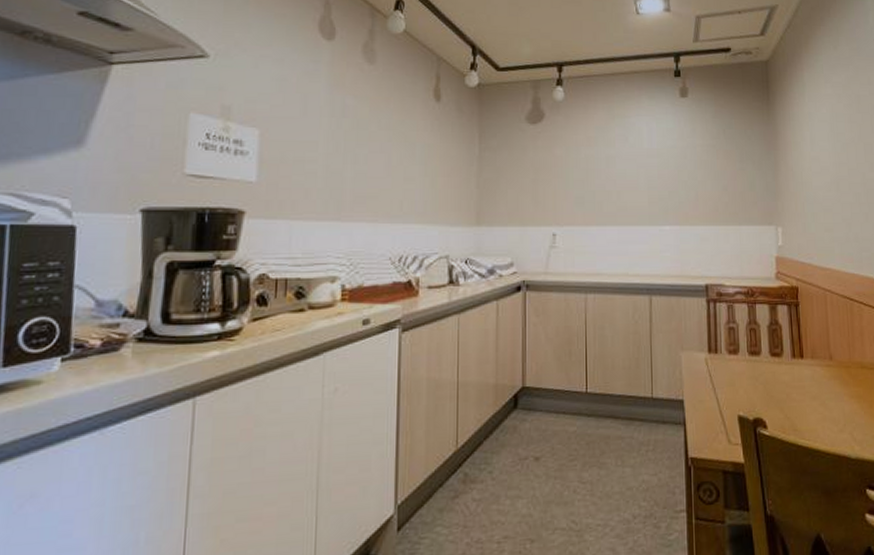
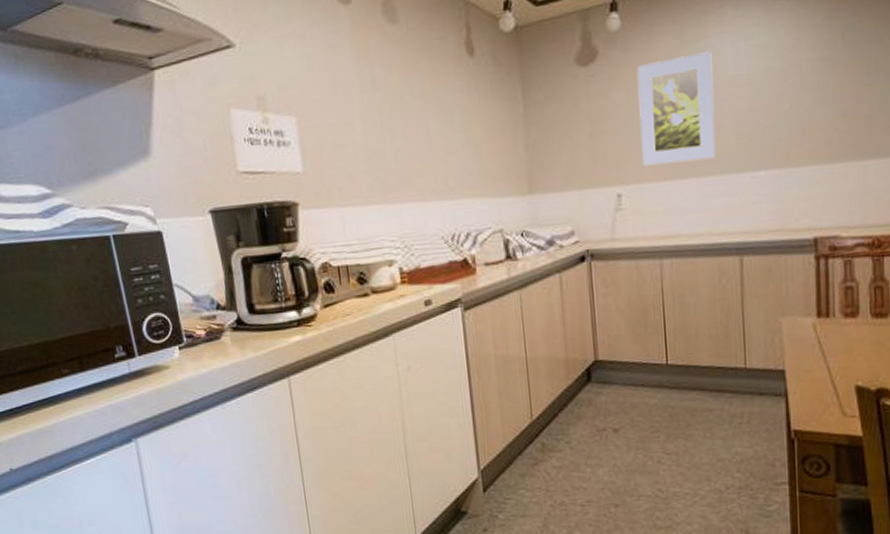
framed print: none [575,127,633,212] -> present [637,51,715,166]

